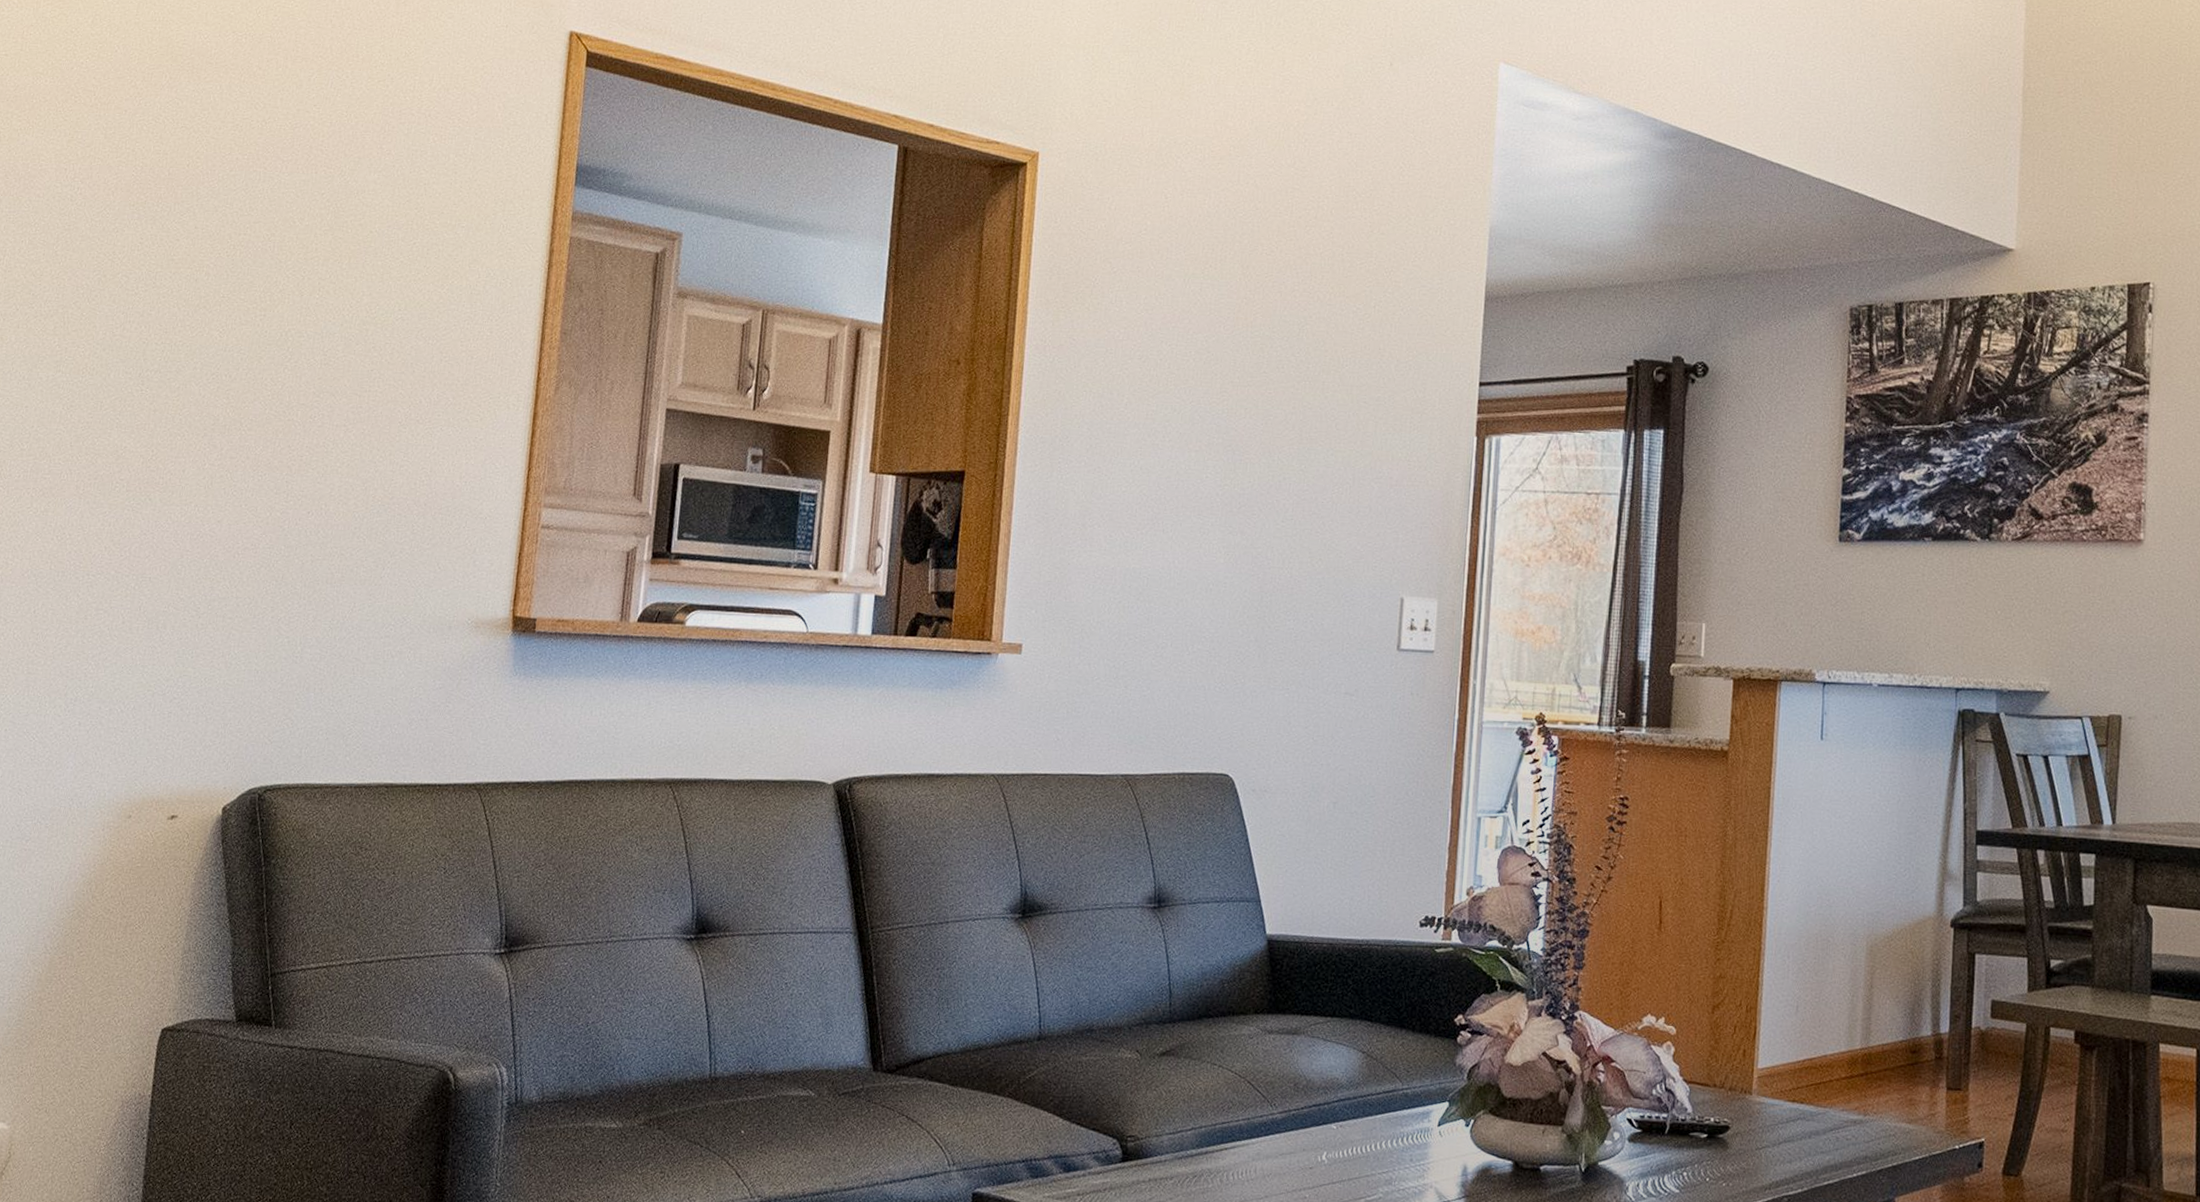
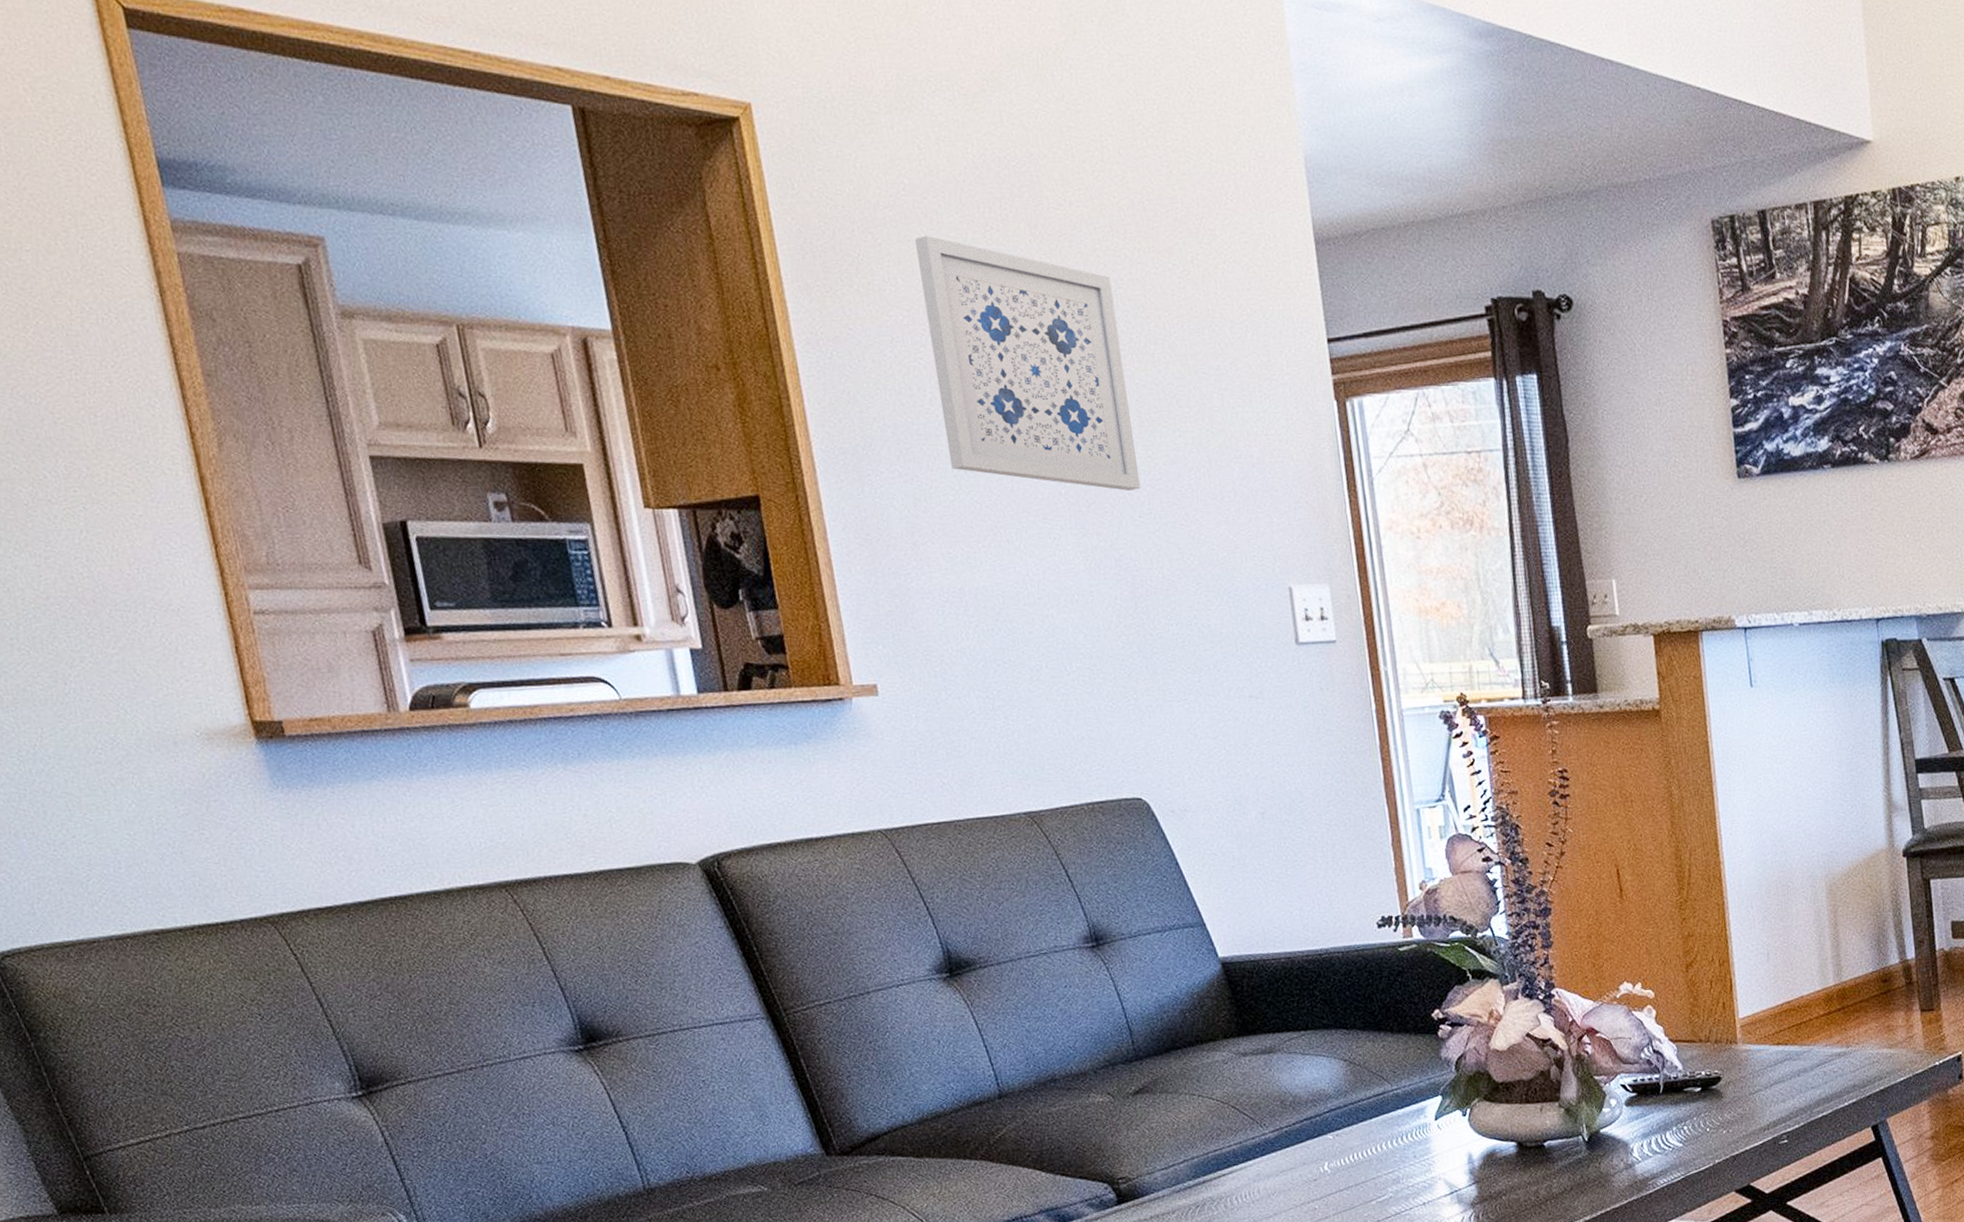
wall art: none [1130,268,1301,498] -> present [914,235,1141,491]

